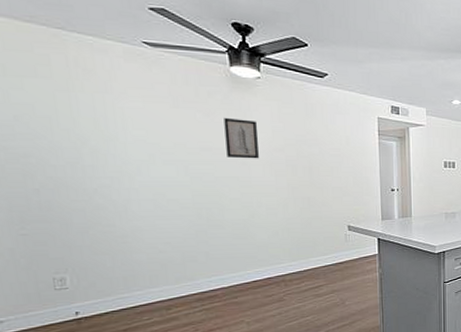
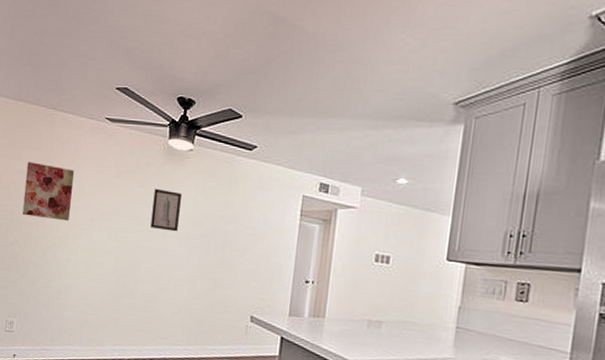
wall art: none [34,92,118,159] -> present [22,161,75,222]

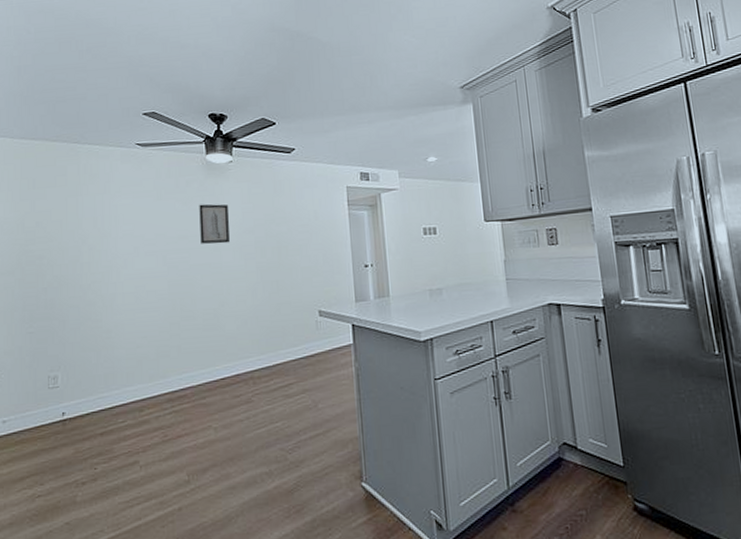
wall art: present [22,161,75,222] -> none [53,199,109,257]

